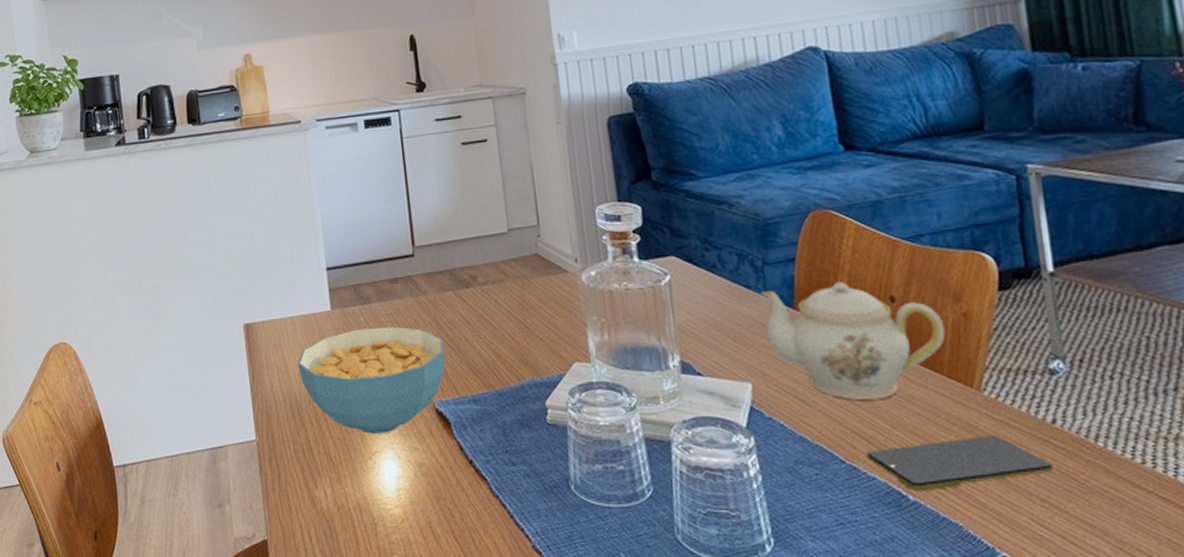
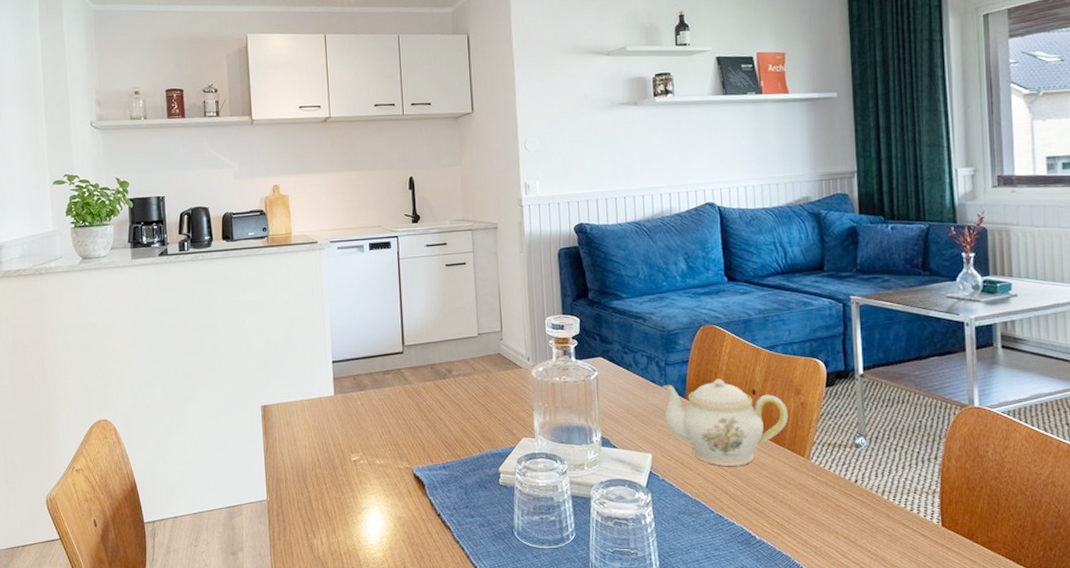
cereal bowl: present [297,326,445,434] -> none [304,409,424,494]
smartphone: present [866,436,1053,492] -> none [728,492,853,533]

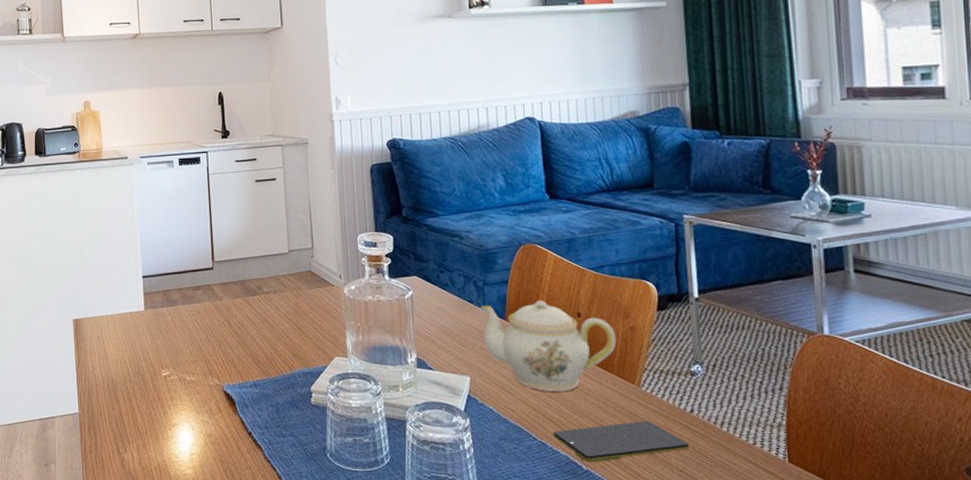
smartphone: none [728,492,853,533] -> present [552,421,689,463]

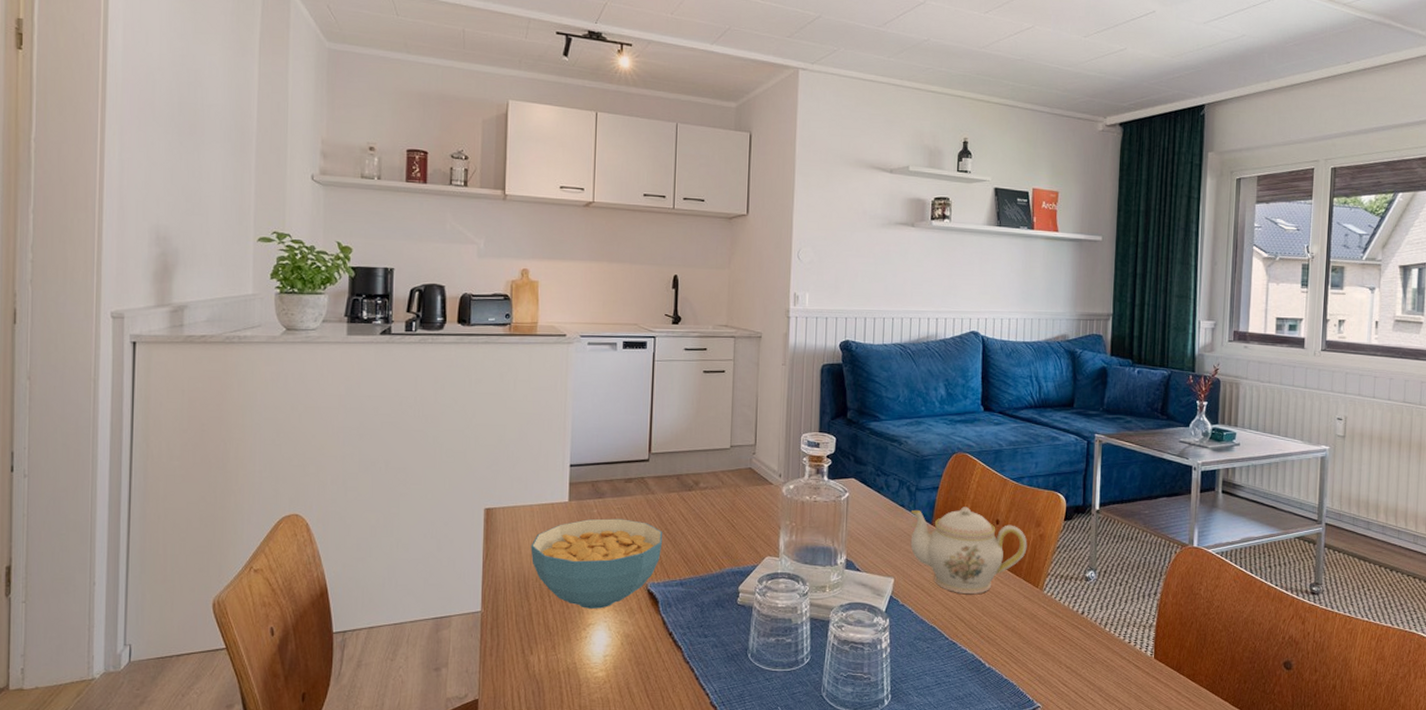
cereal bowl: none [115,325,234,410] -> present [530,518,663,609]
smartphone: present [552,421,689,463] -> none [963,622,1077,661]

